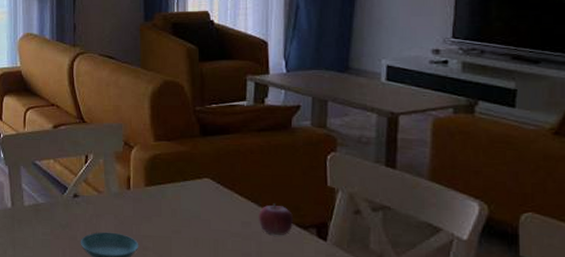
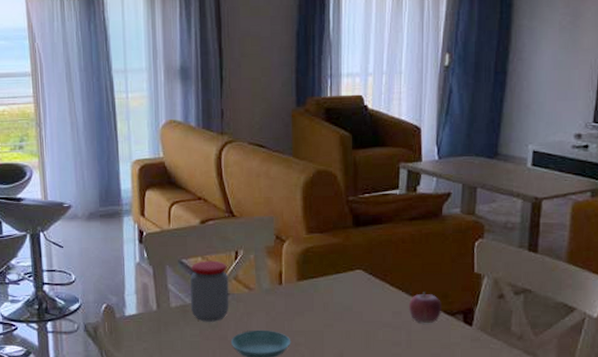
jar: none [43,163,79,222] -> present [190,260,229,322]

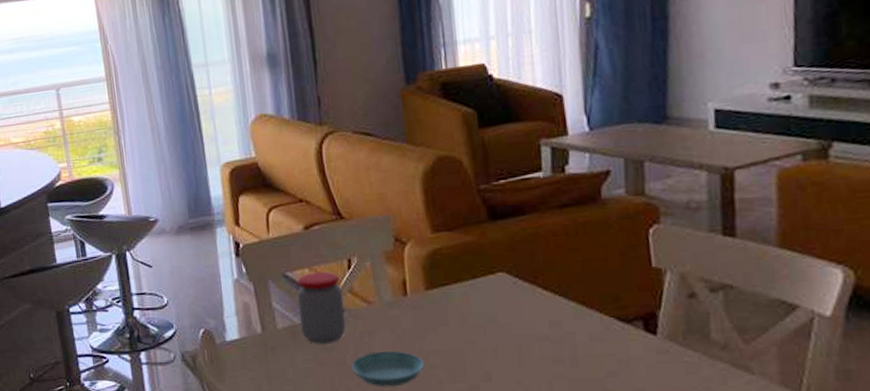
fruit: present [409,292,442,323] -> none [570,295,615,334]

